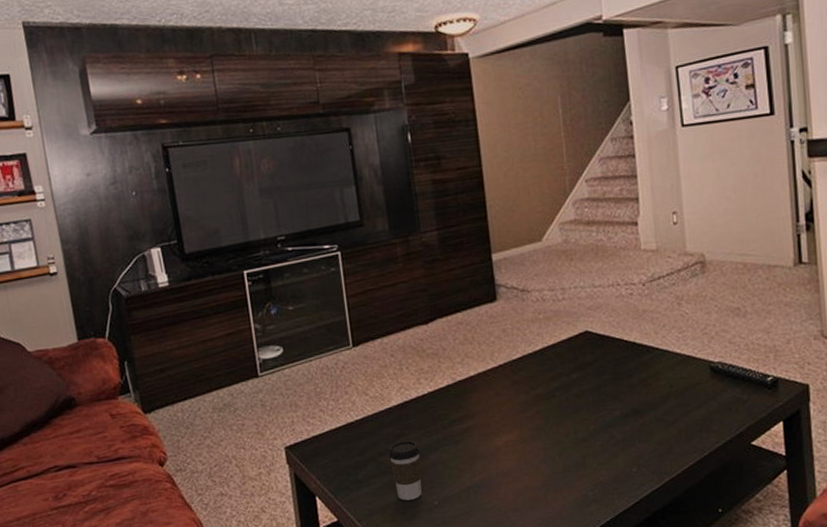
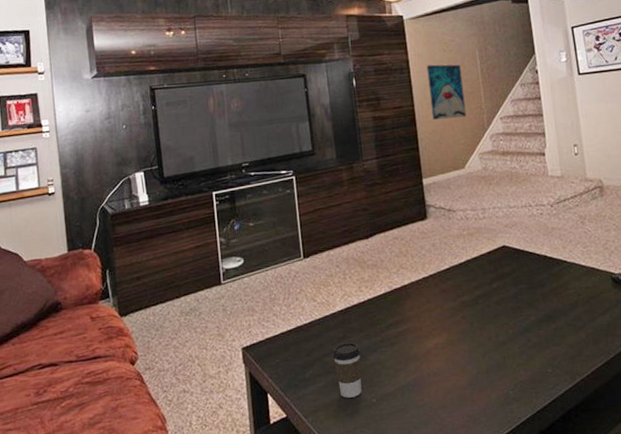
wall art: none [497,114,545,183] -> present [426,64,467,120]

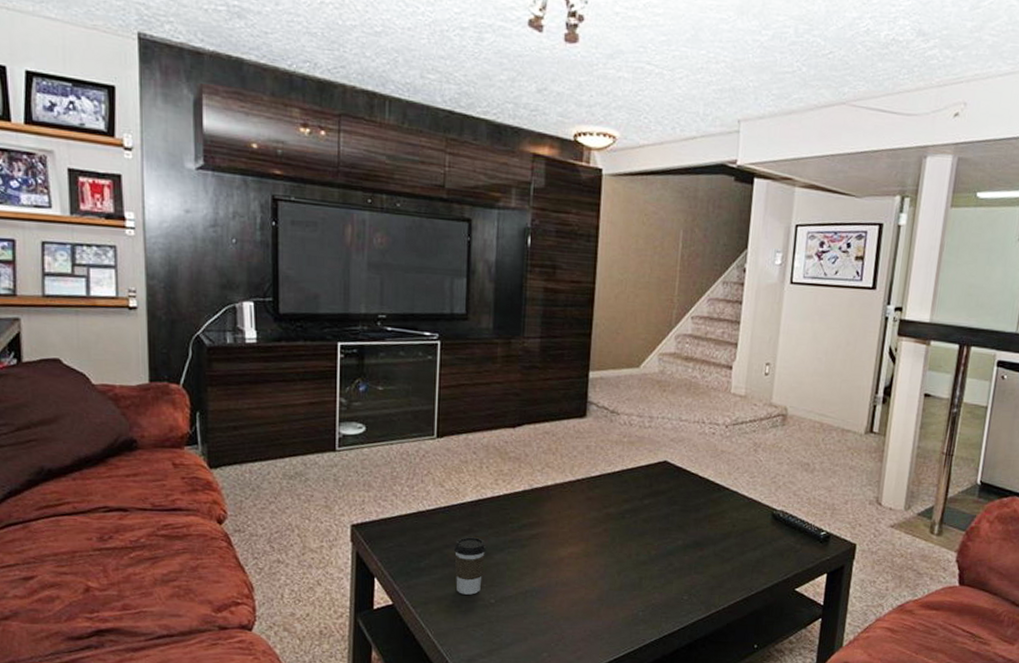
wall art: present [426,64,467,120] -> none [614,237,659,309]

